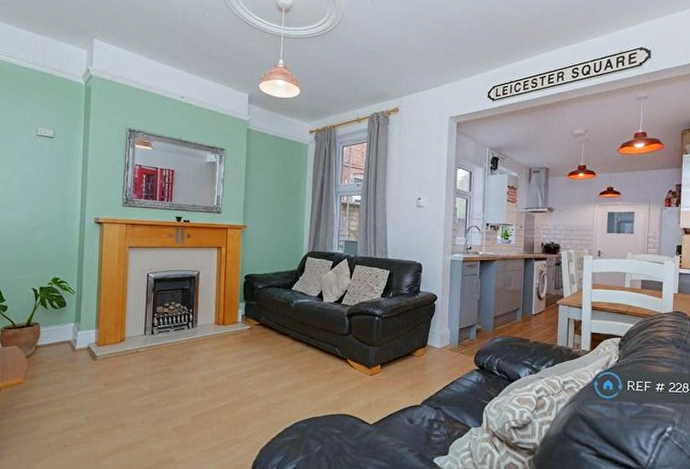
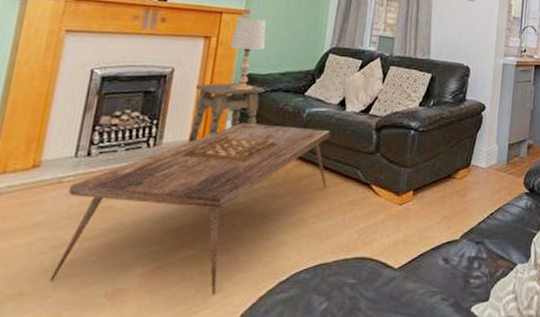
coffee table: none [139,311,314,434] -> present [49,123,331,295]
side table: none [214,281,262,326] -> present [188,83,264,144]
table lamp: none [235,231,260,287] -> present [230,17,266,91]

